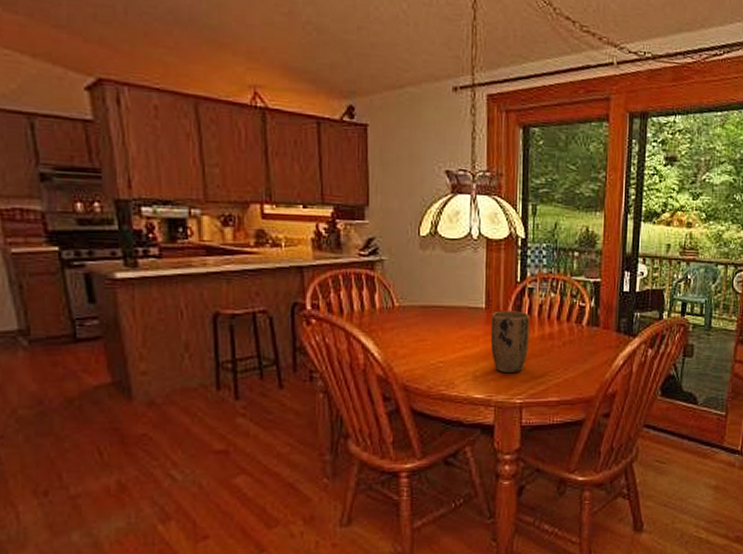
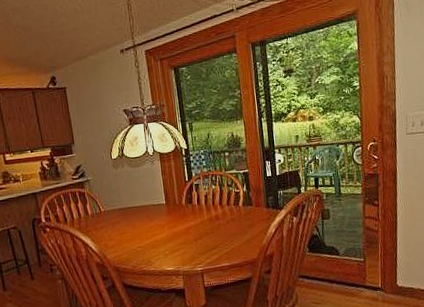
plant pot: present [490,311,530,374] -> none [171,202,202,250]

